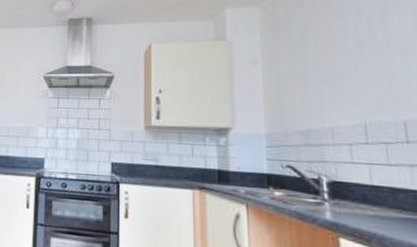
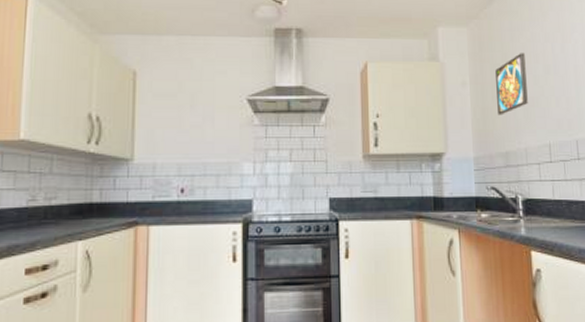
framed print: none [293,29,335,93] -> present [495,53,528,115]

